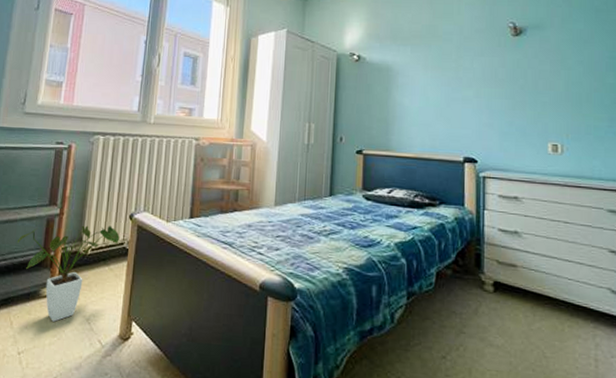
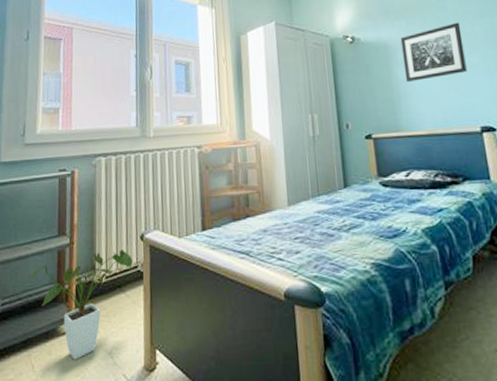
wall art: none [402,56,462,106] -> present [400,22,467,82]

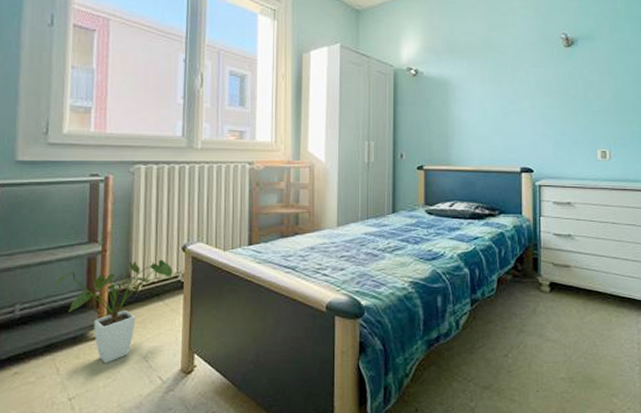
wall art: present [400,22,467,82] -> none [460,68,517,120]

